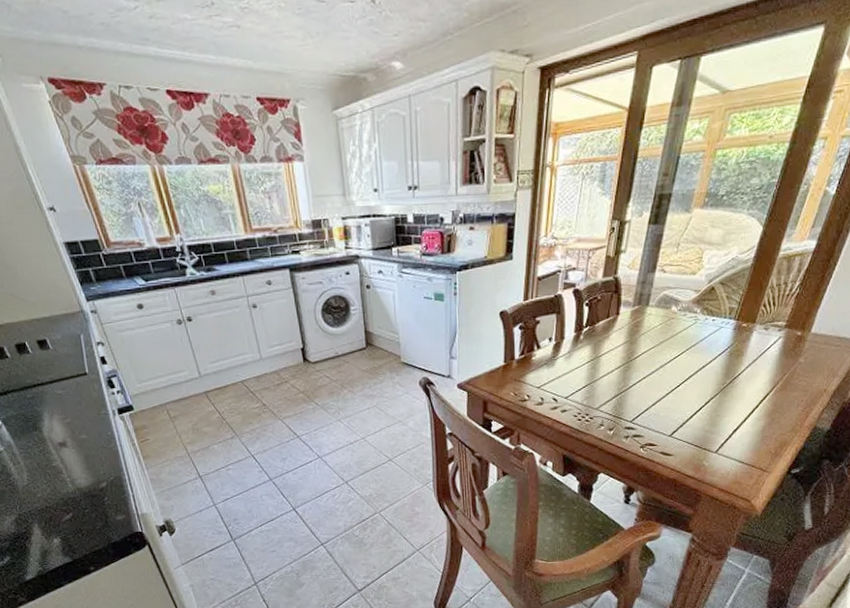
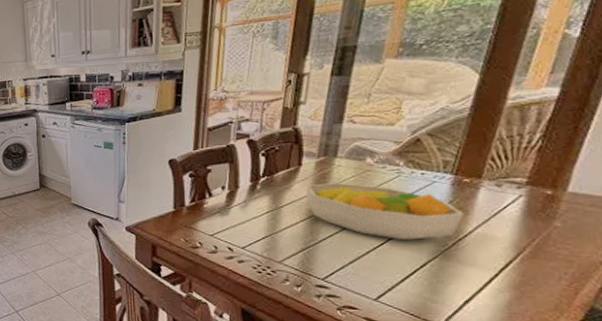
fruit bowl: none [621,330,740,381] -> present [305,183,464,240]

